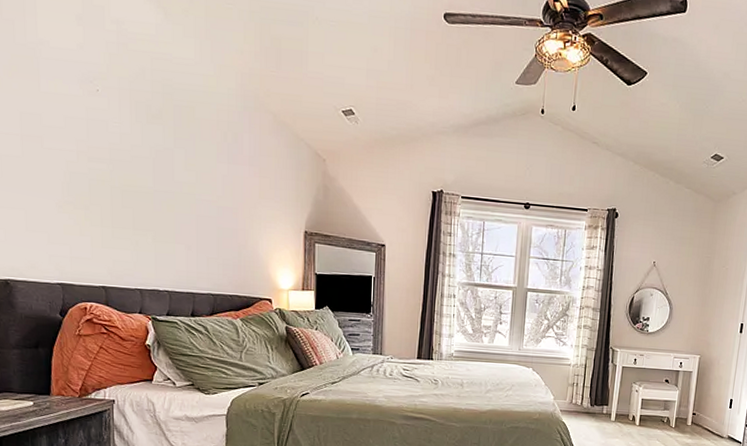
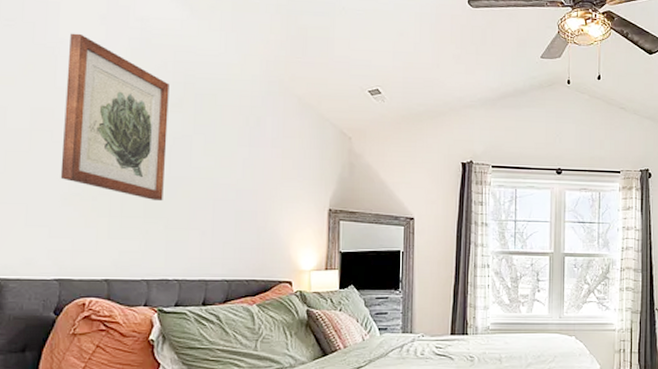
wall art: none [49,33,150,214] -> present [60,33,169,202]

